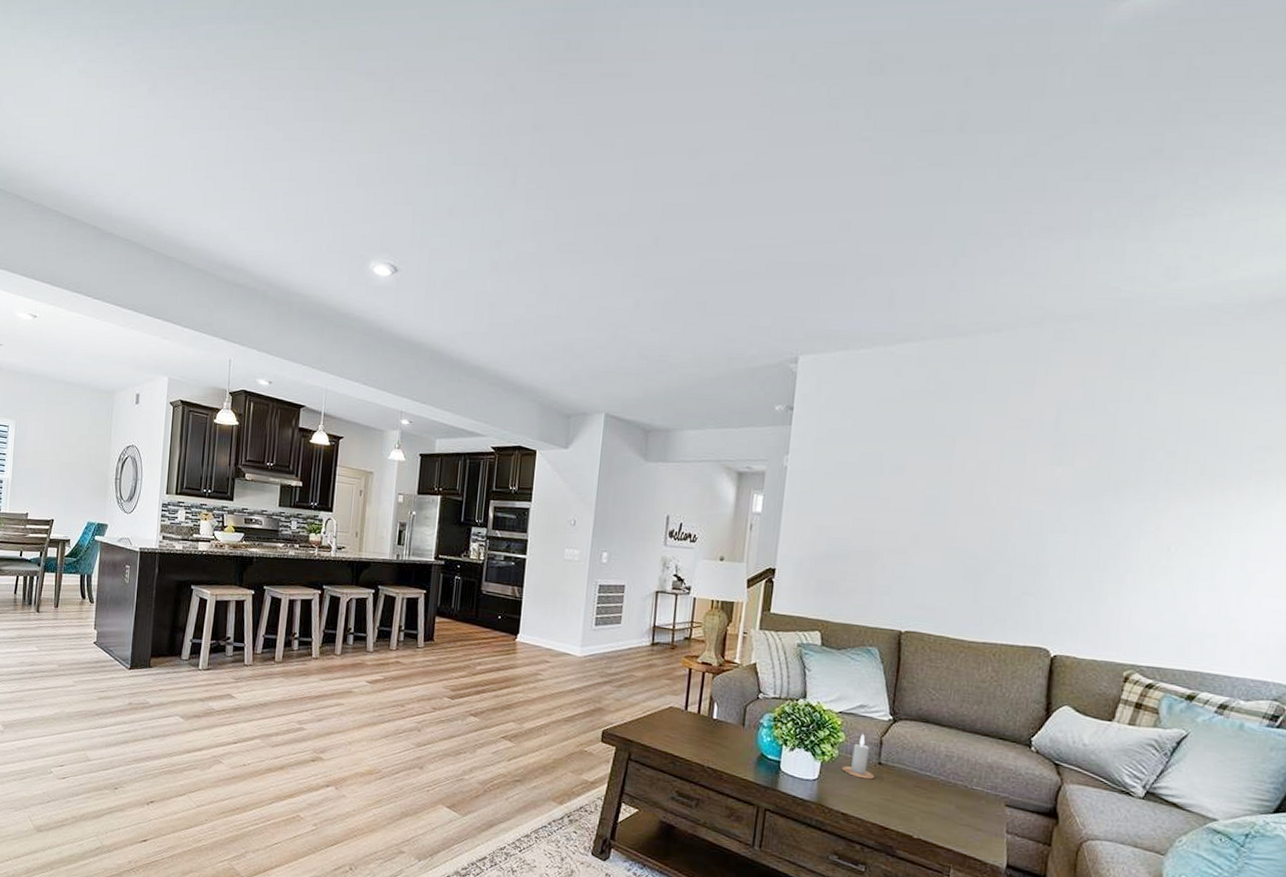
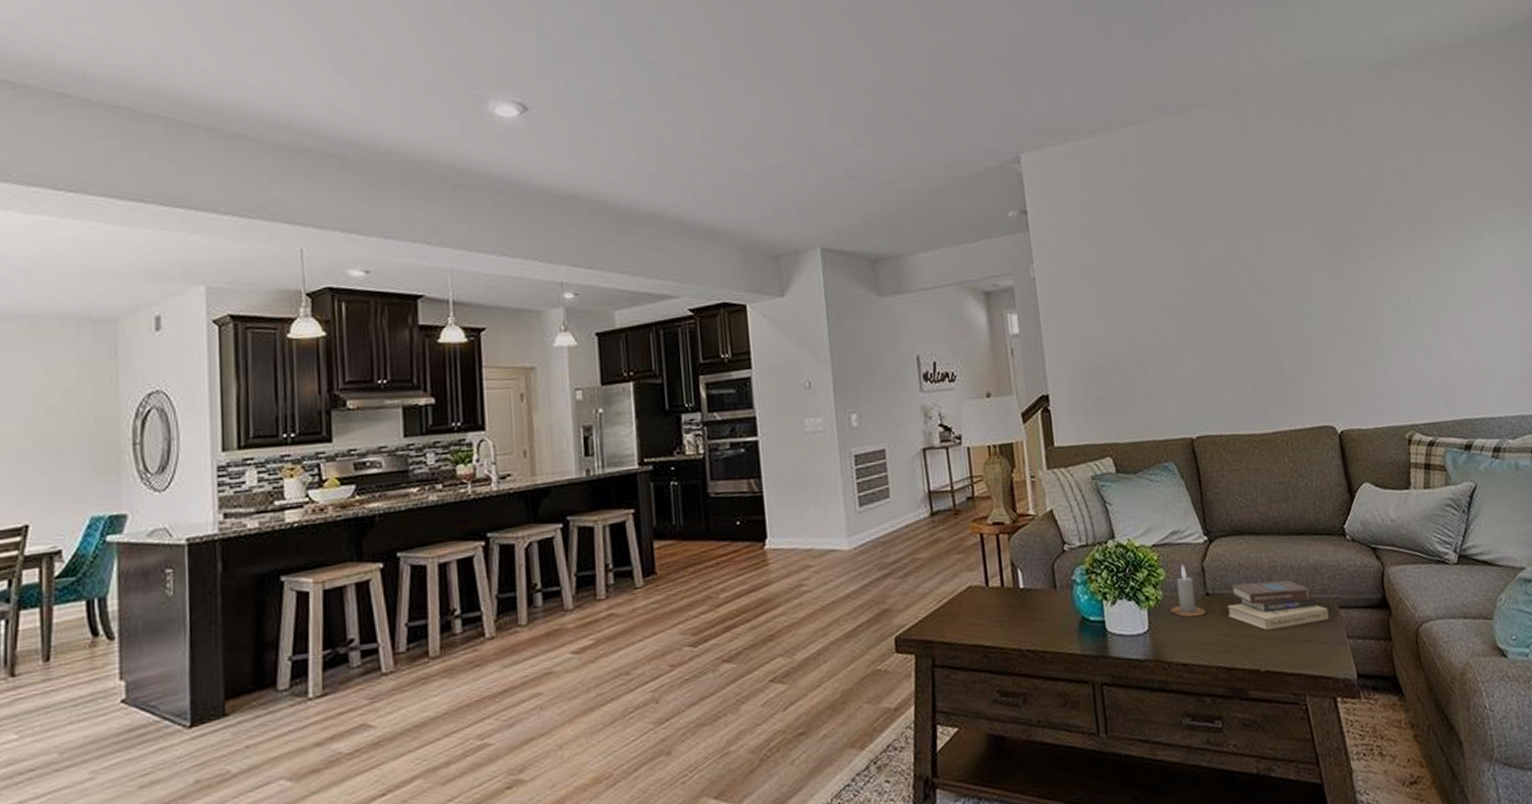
books: none [894,761,994,813] -> present [1226,580,1329,631]

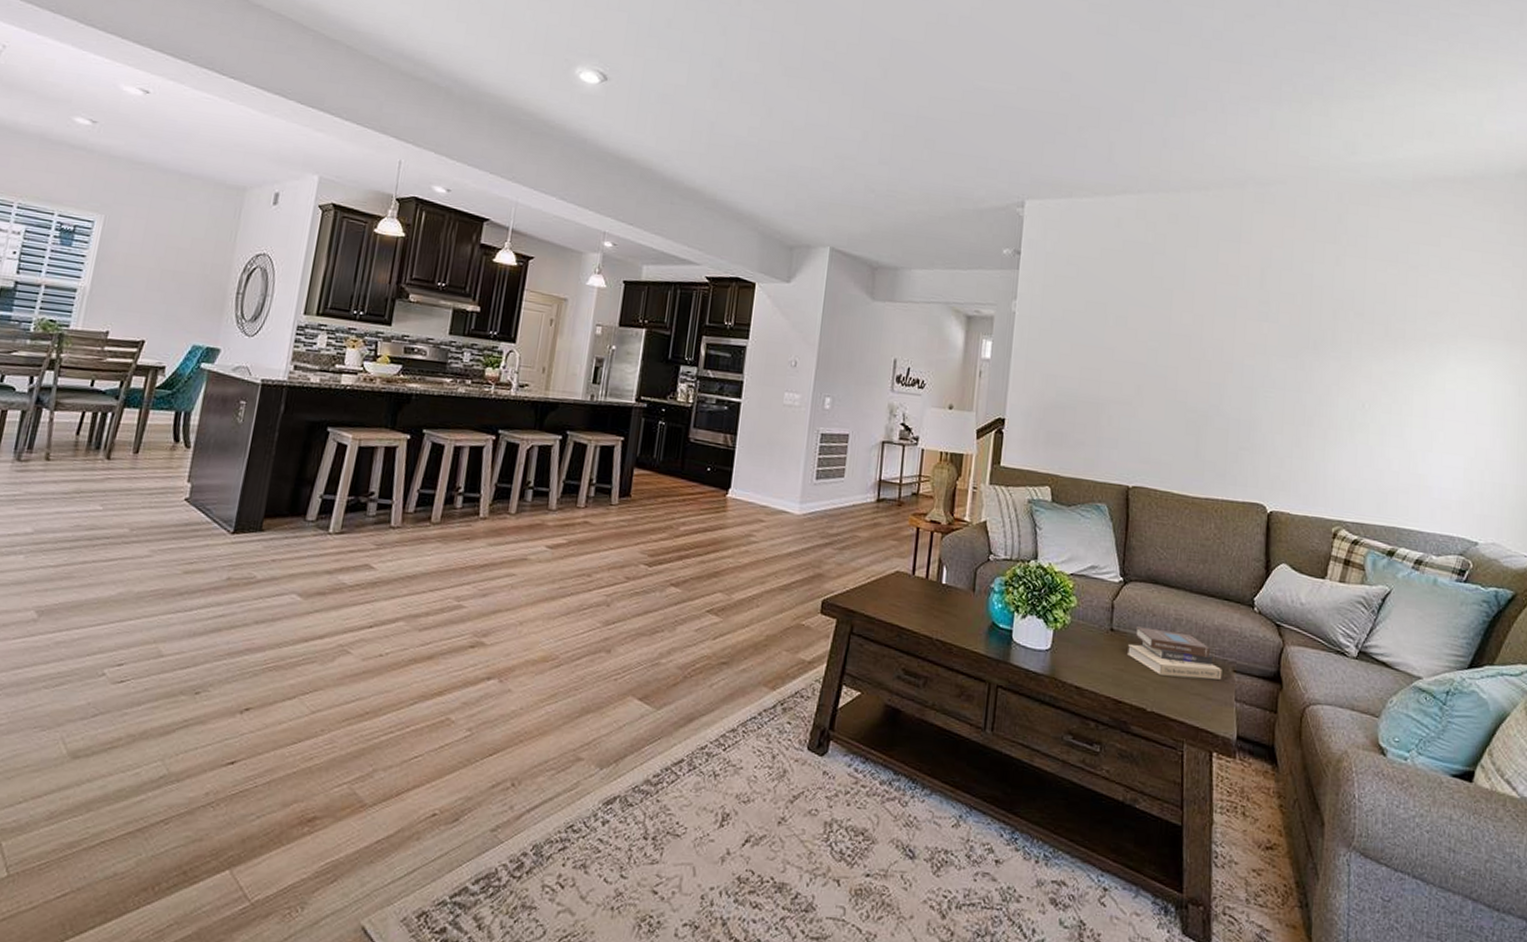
candle: present [1169,565,1206,618] -> none [1074,598,1107,648]

